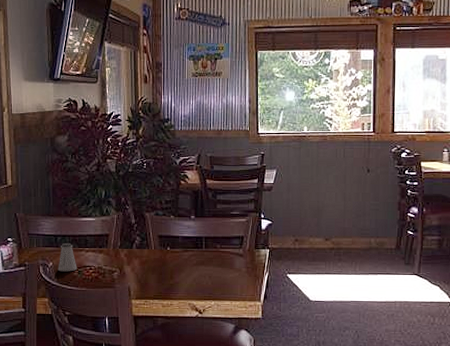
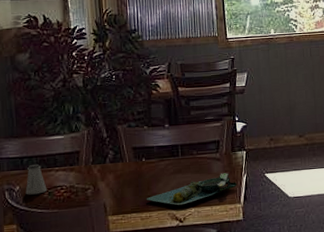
platter: none [168,269,259,297] -> present [146,173,238,206]

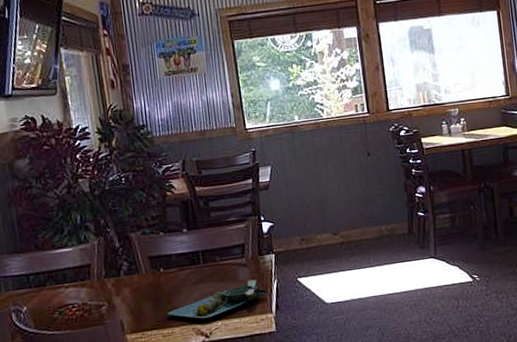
saltshaker: present [25,164,47,195] -> none [34,280,58,316]

